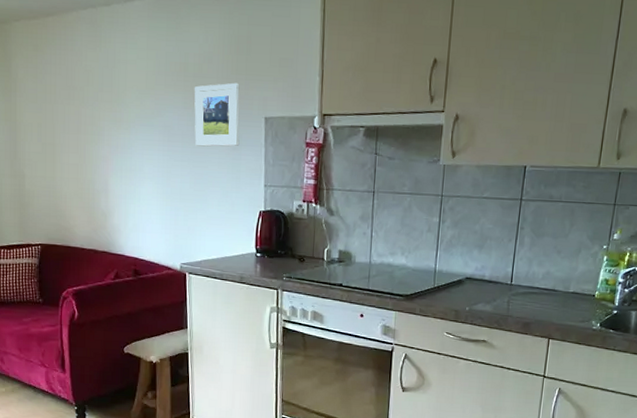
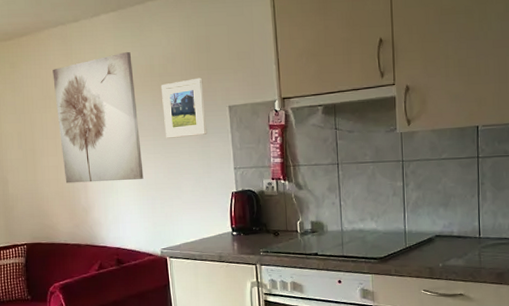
wall art: none [79,45,169,188] -> present [52,51,144,183]

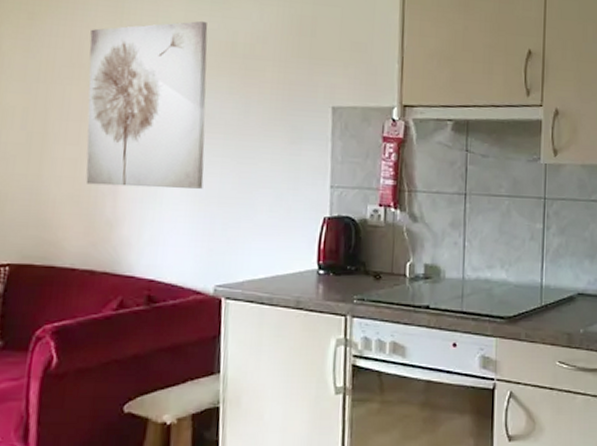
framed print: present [160,77,207,138] -> none [241,66,302,140]

